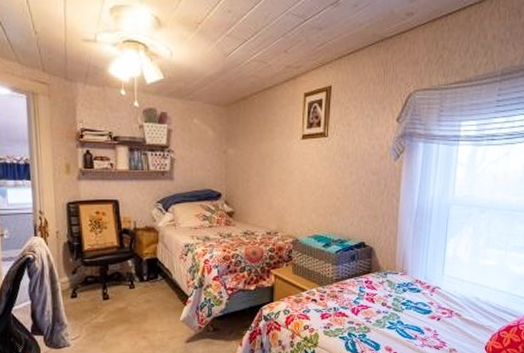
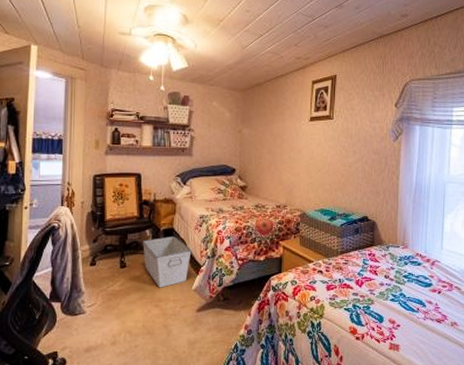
storage bin: none [125,266,178,320] -> present [143,236,192,288]

